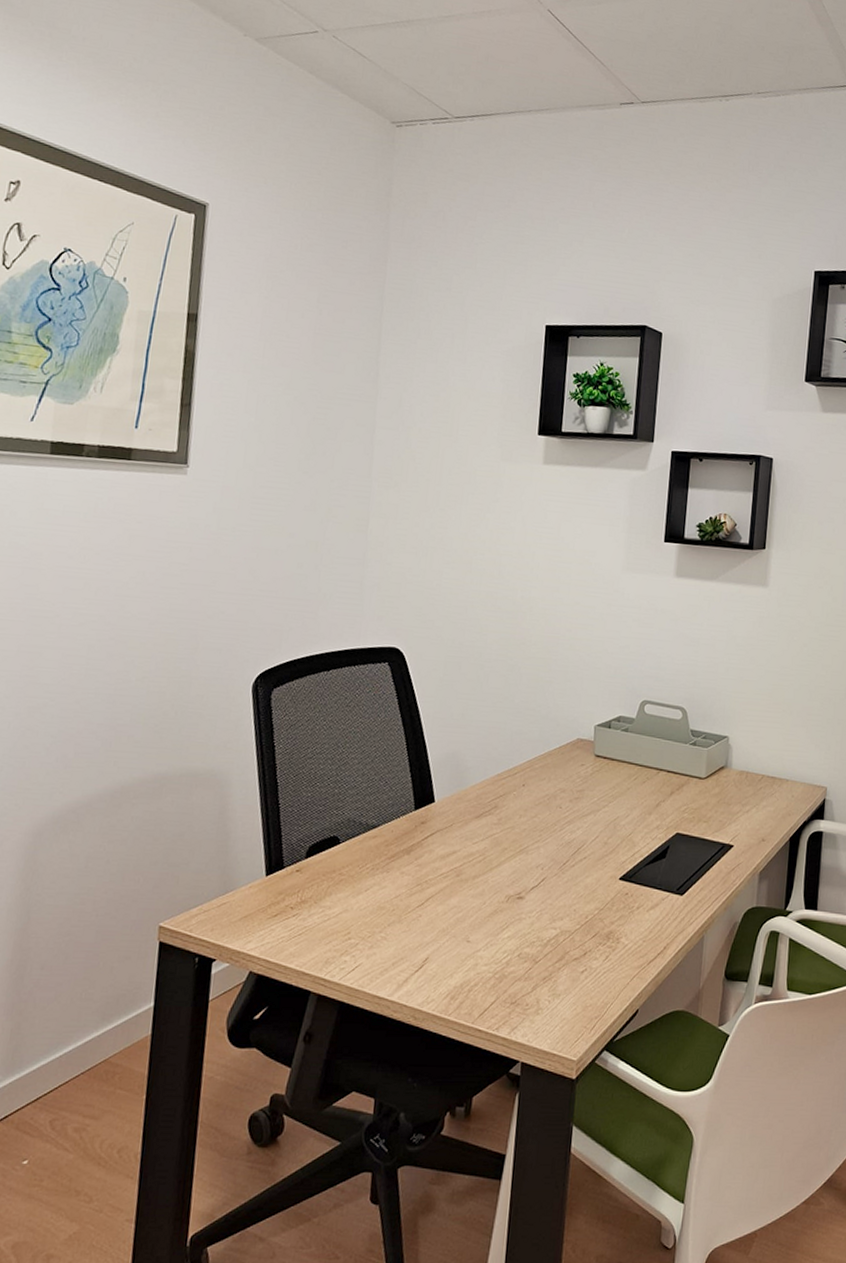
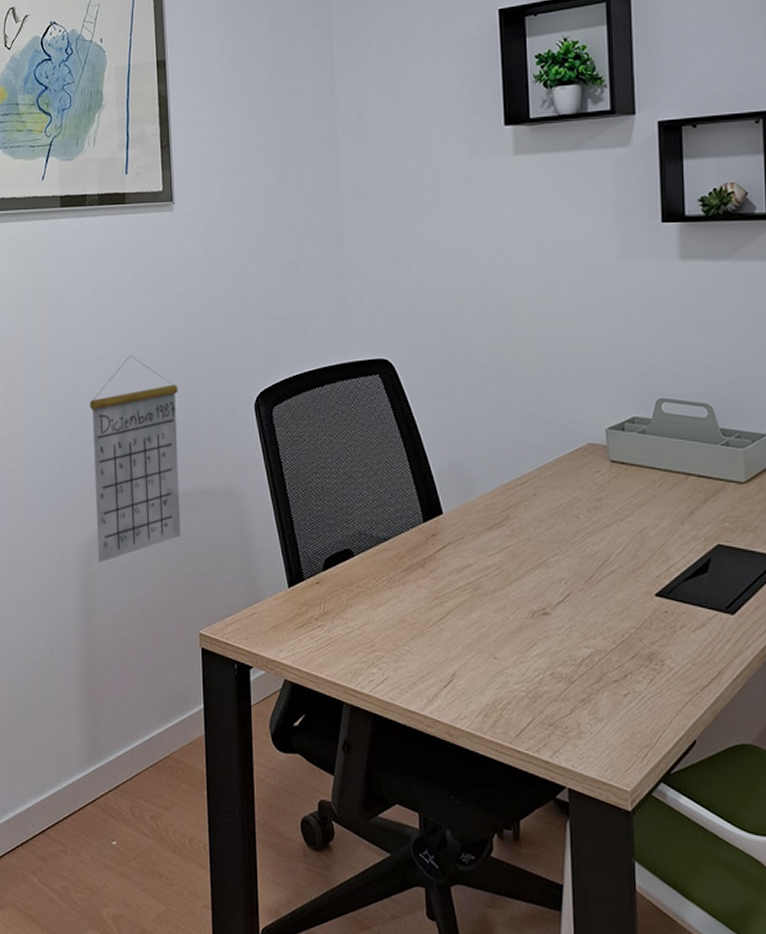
calendar: none [46,624,168,851] -> present [89,355,180,563]

